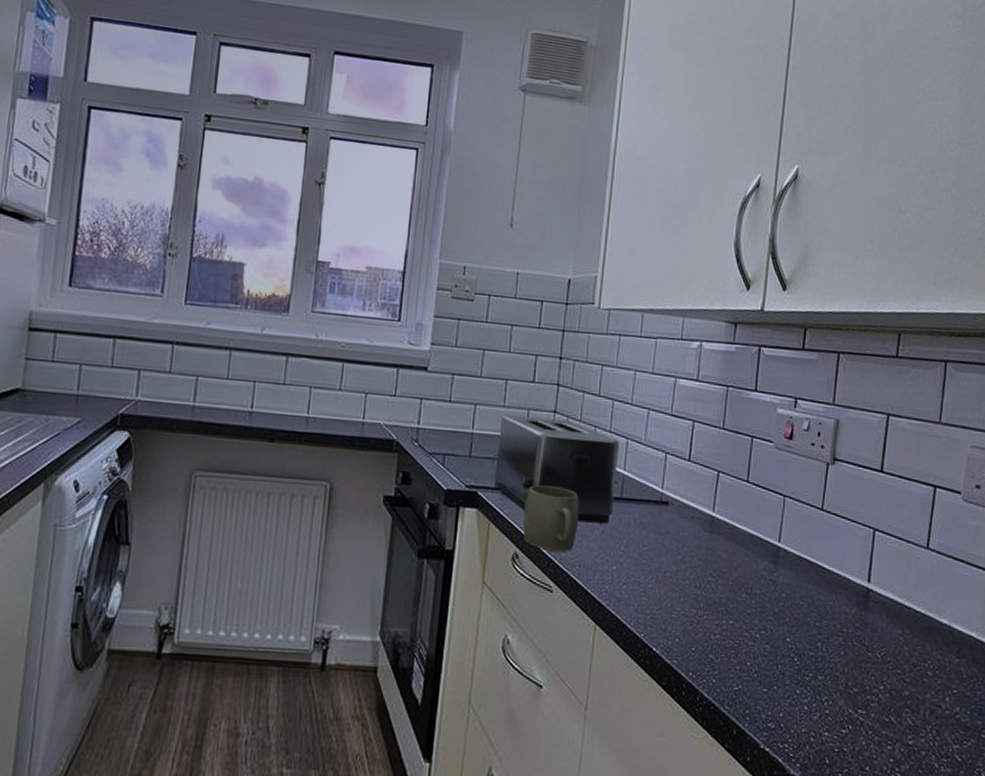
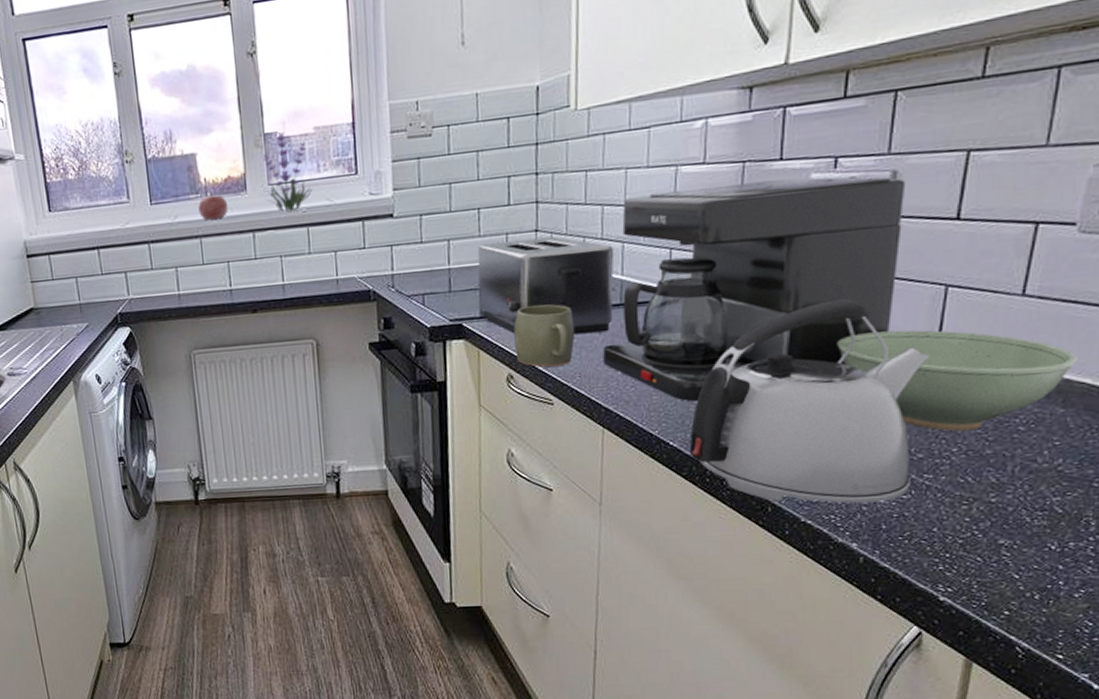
fruit: none [234,305,267,336] -> present [198,191,229,221]
plant: none [308,262,355,344] -> present [263,131,313,212]
coffee maker: none [601,397,846,609] -> present [603,177,906,402]
kettle: none [669,526,863,734] -> present [689,298,931,504]
bowl: none [793,562,966,670] -> present [837,330,1078,432]

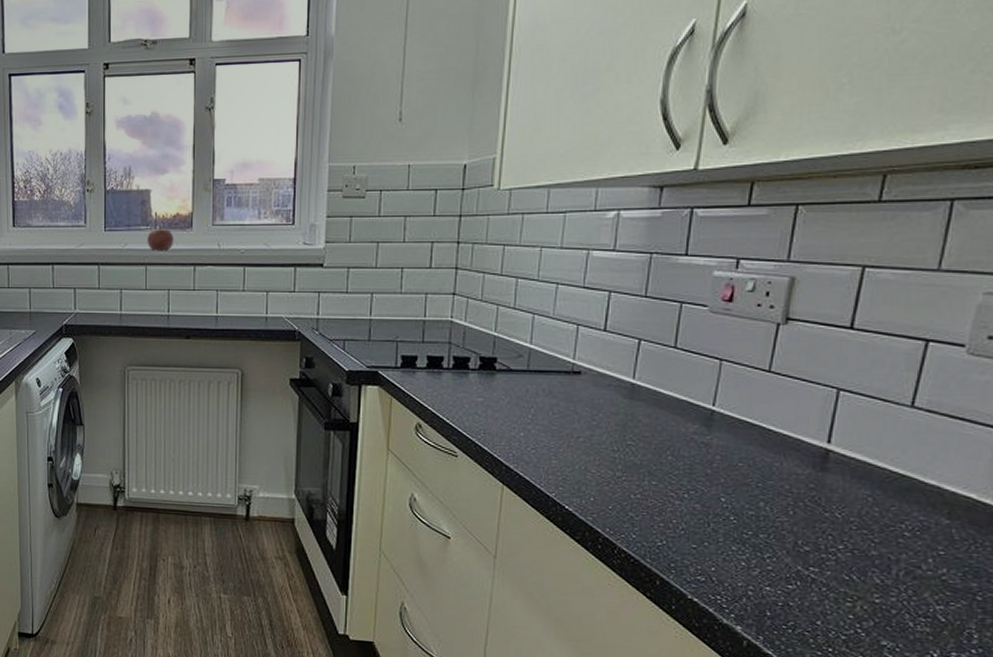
plant: present [263,131,313,212] -> none [210,179,253,251]
toaster: present [477,236,615,335] -> none [394,300,525,395]
mug: present [514,304,575,368] -> none [425,361,483,422]
coffee maker: present [603,177,906,402] -> none [507,272,804,471]
kettle: present [689,298,931,504] -> none [583,390,820,589]
bowl: present [837,330,1078,432] -> none [730,424,964,531]

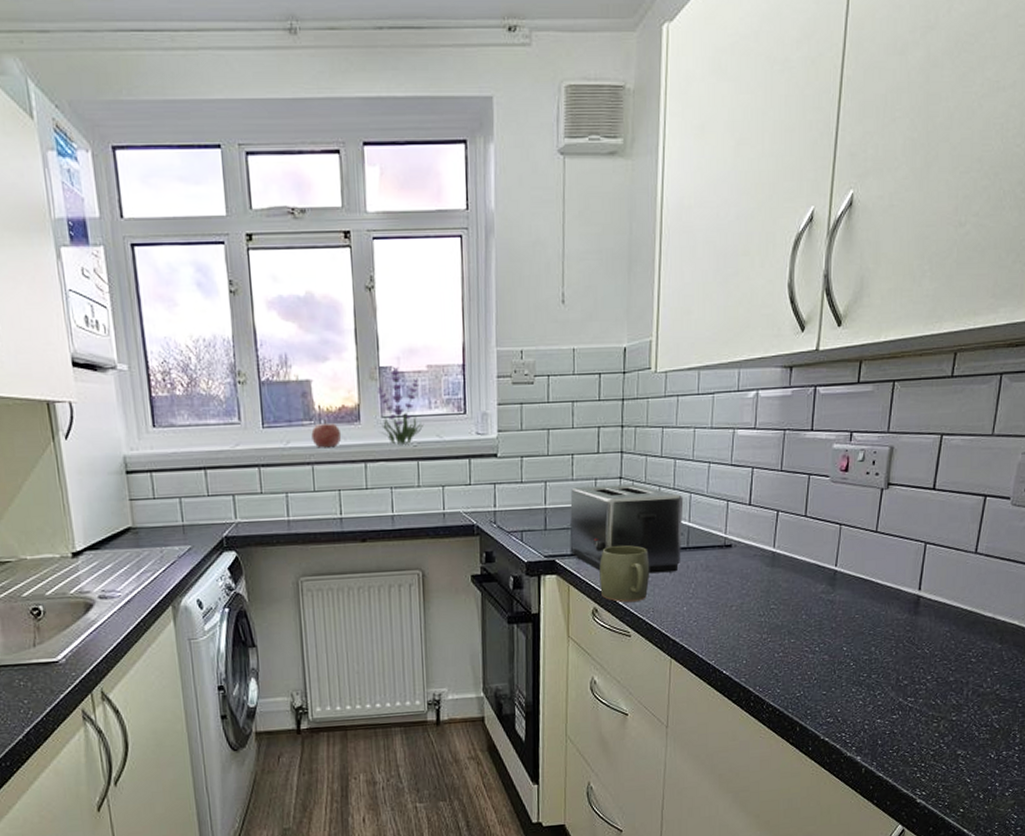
plant: none [210,179,253,251] -> present [378,366,424,445]
toaster: none [394,300,525,395] -> present [569,484,684,574]
mug: none [425,361,483,422] -> present [599,544,650,603]

